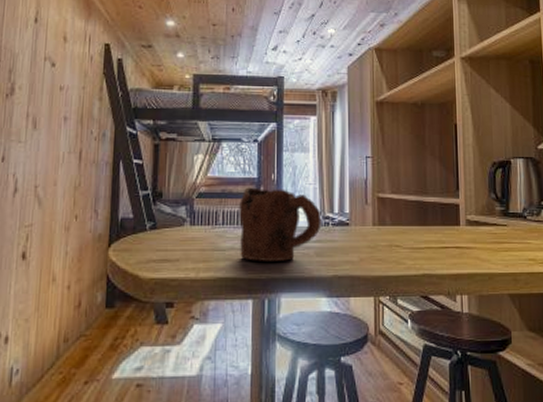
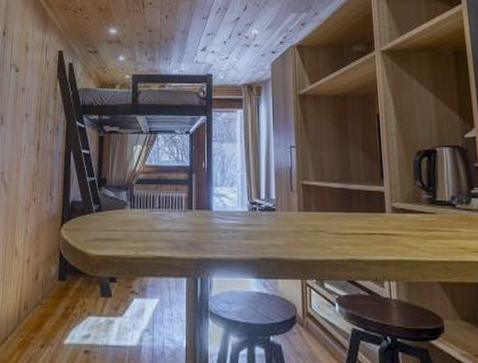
mug: present [239,187,322,261] -> none [174,174,249,243]

